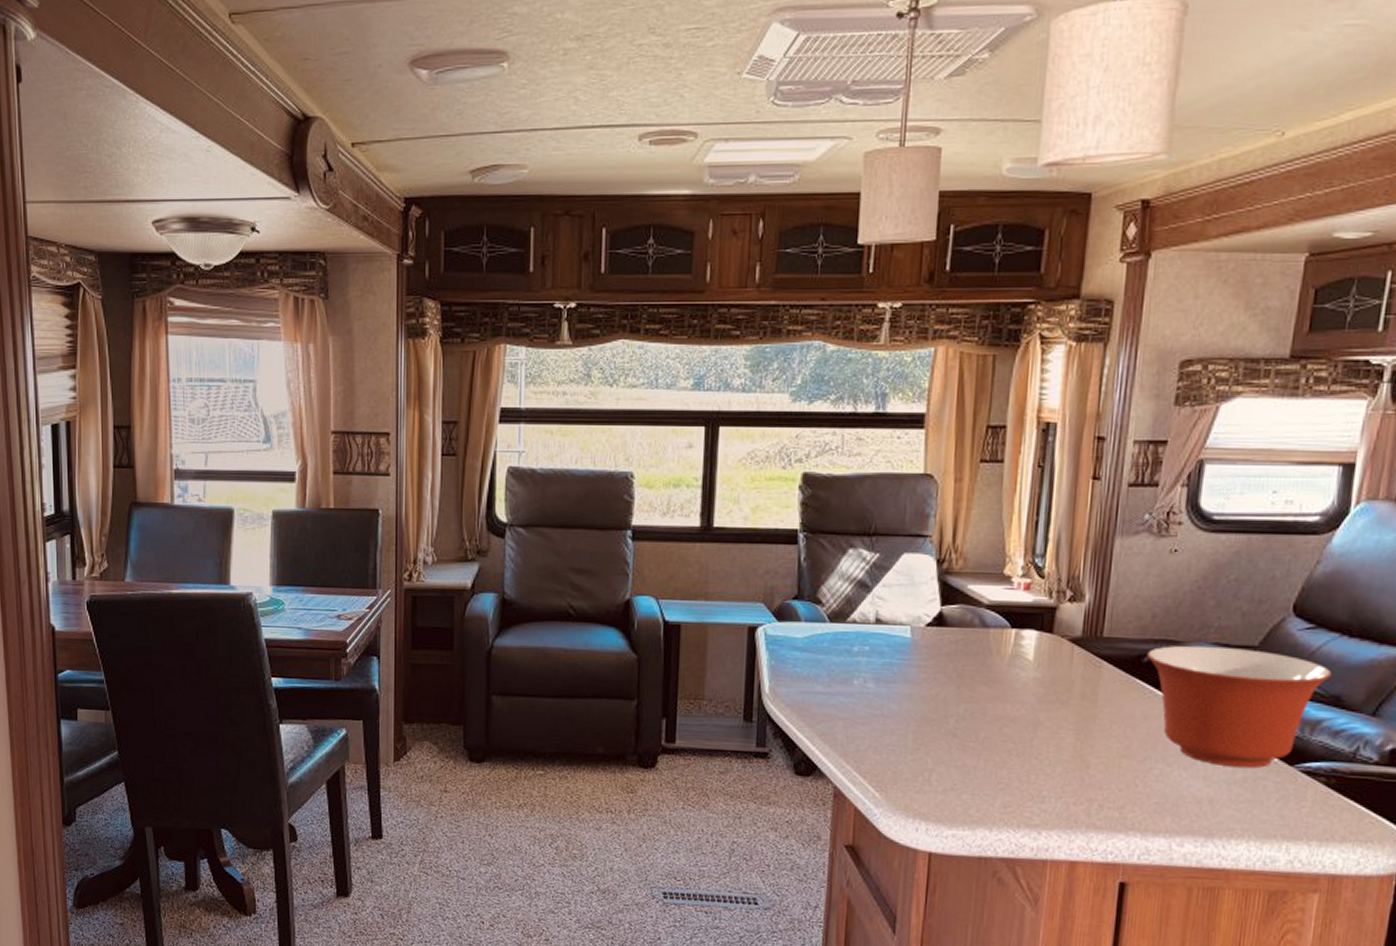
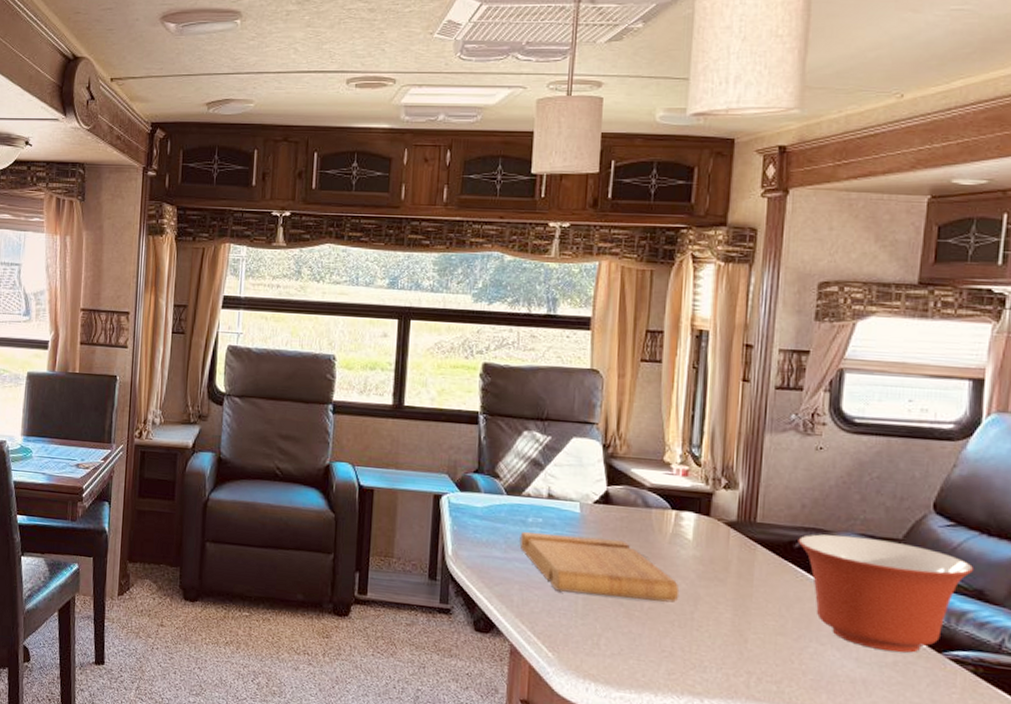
cutting board: none [844,662,1018,730] -> present [519,532,679,603]

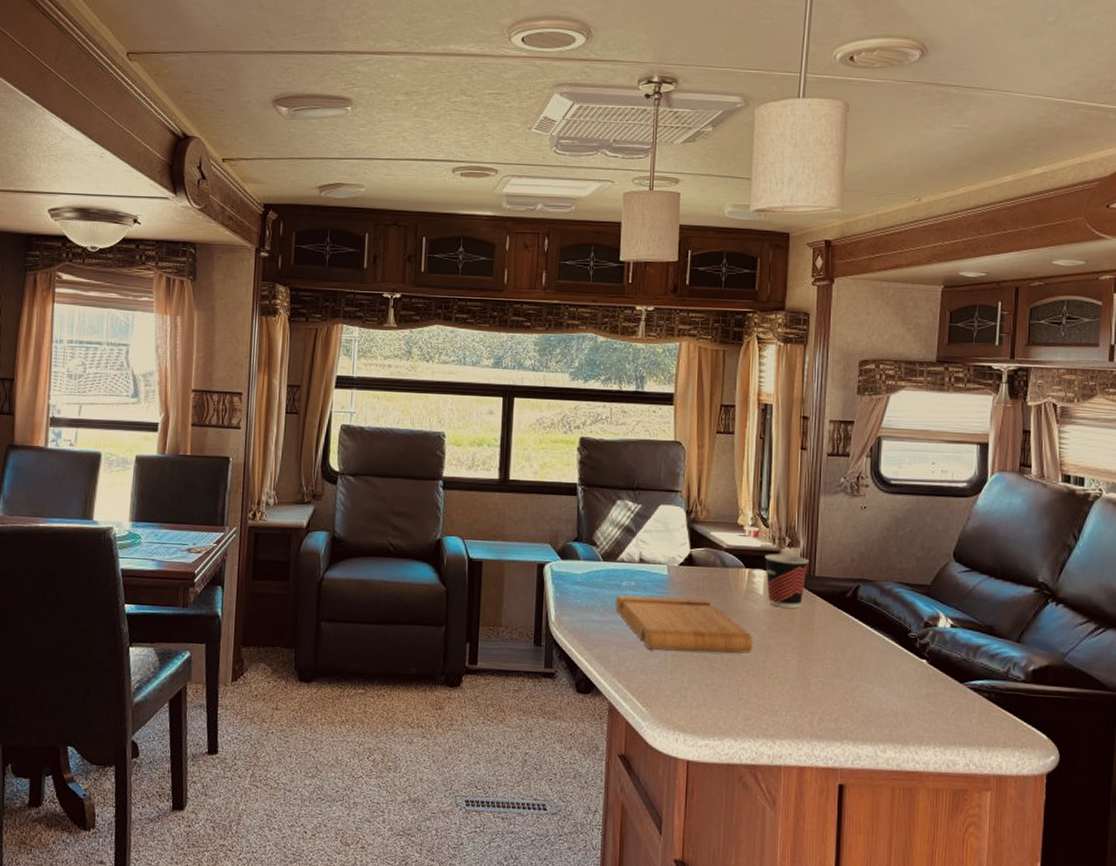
cup: none [695,495,750,557] -> present [764,553,809,608]
mixing bowl: present [798,534,975,653] -> none [849,583,986,686]

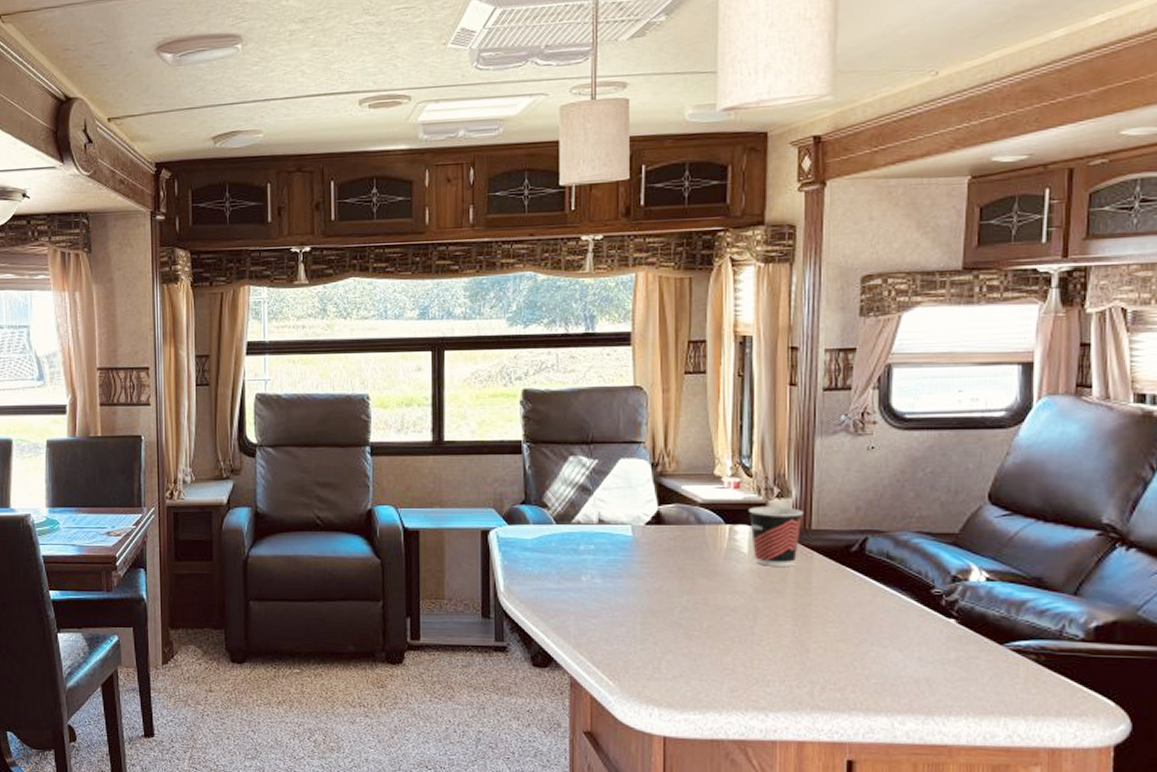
cutting board: present [615,595,753,654] -> none [572,560,738,619]

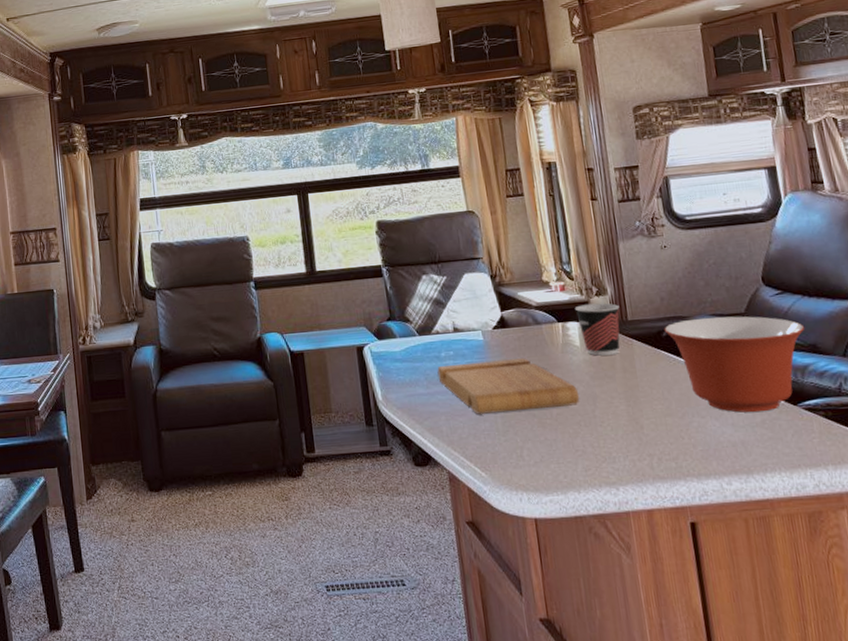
cutting board: none [572,560,738,619] -> present [437,358,580,414]
mixing bowl: none [854,534,1032,648] -> present [664,316,805,413]

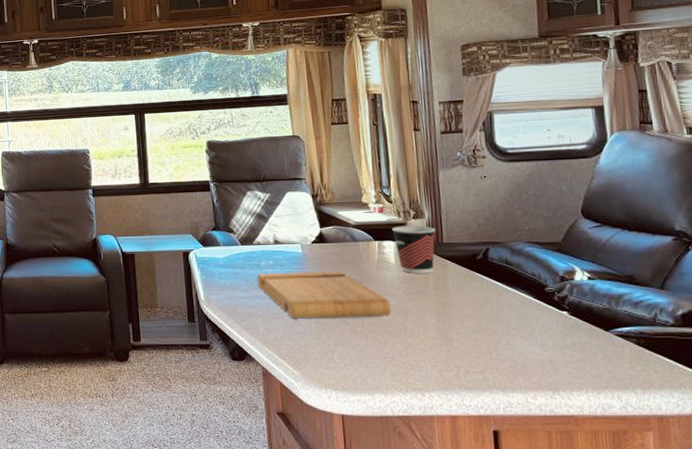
mixing bowl: present [664,316,805,413] -> none [479,244,623,335]

